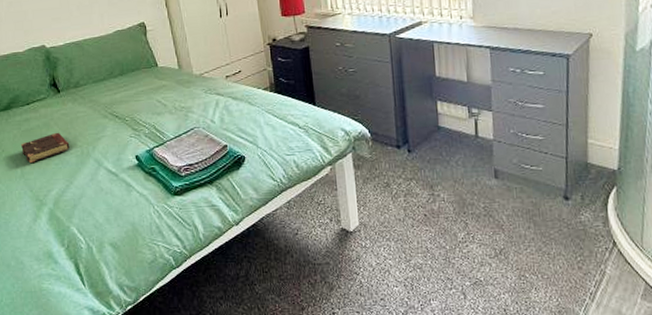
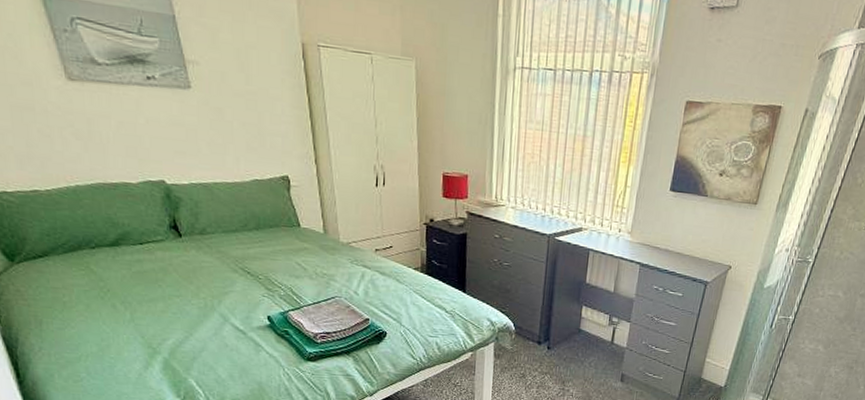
book: present [21,132,70,163] -> none [131,279,191,308]

